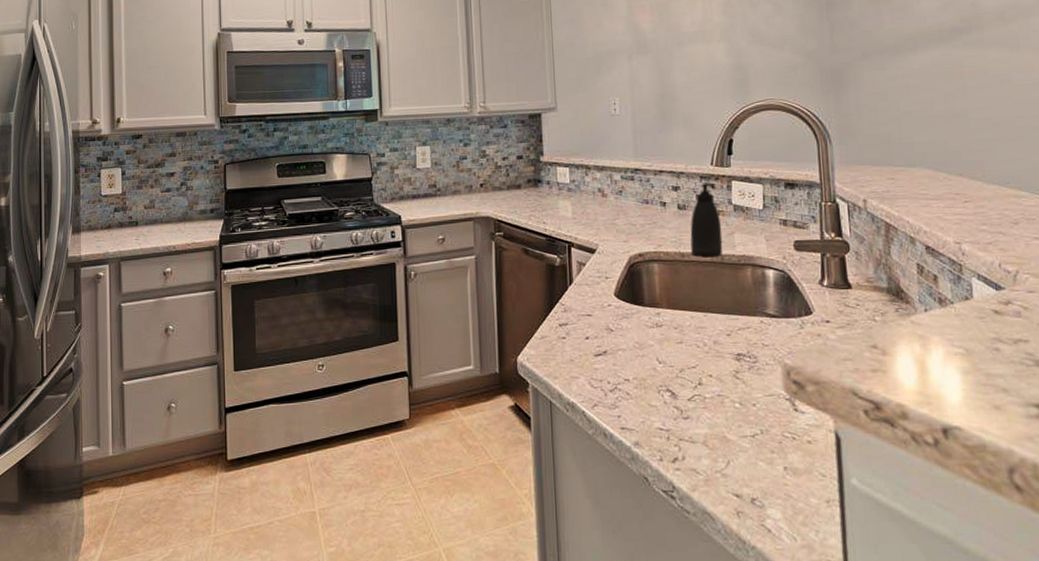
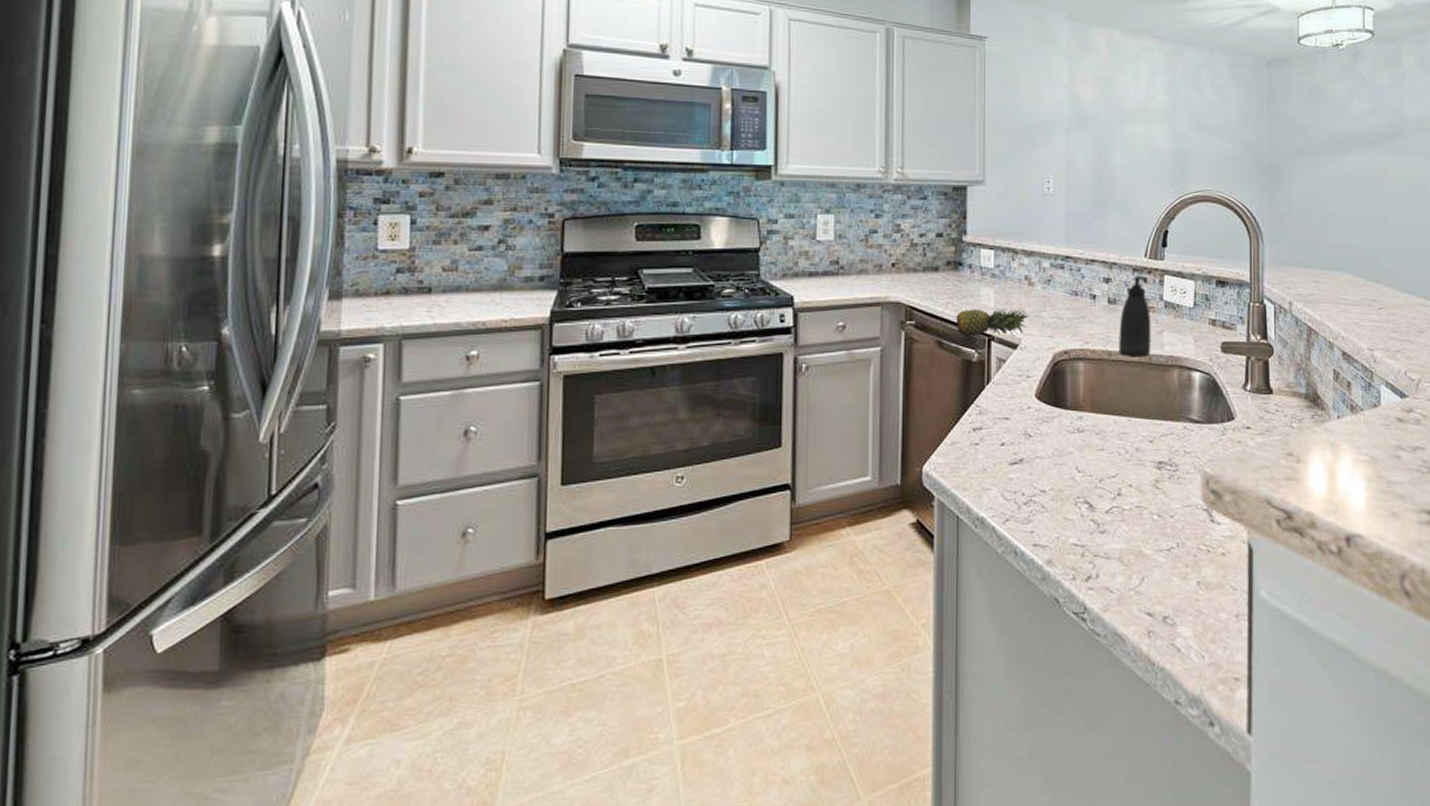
fruit: none [538,216,604,244] -> present [956,307,1029,336]

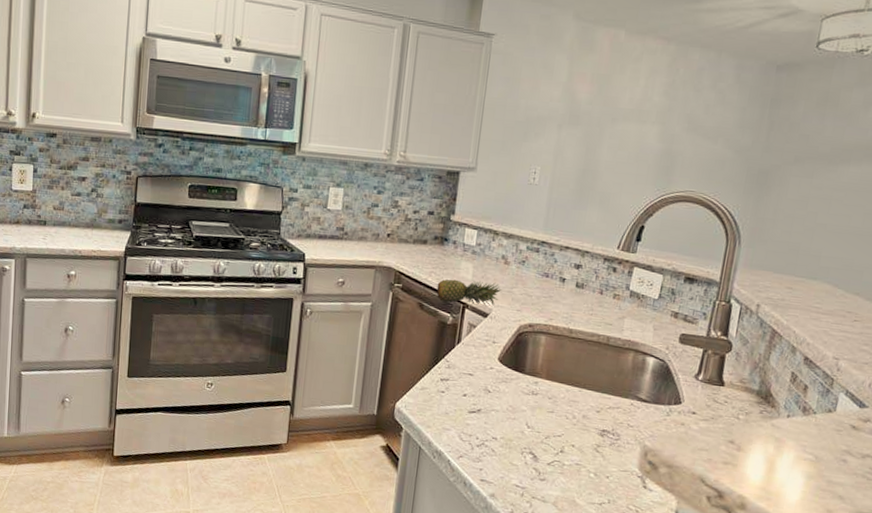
soap dispenser: present [1119,276,1151,356] -> none [579,265,616,338]

